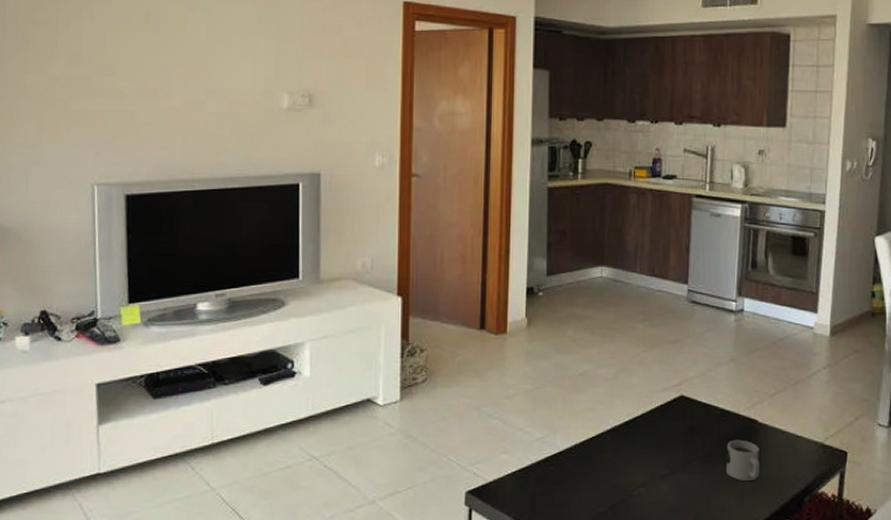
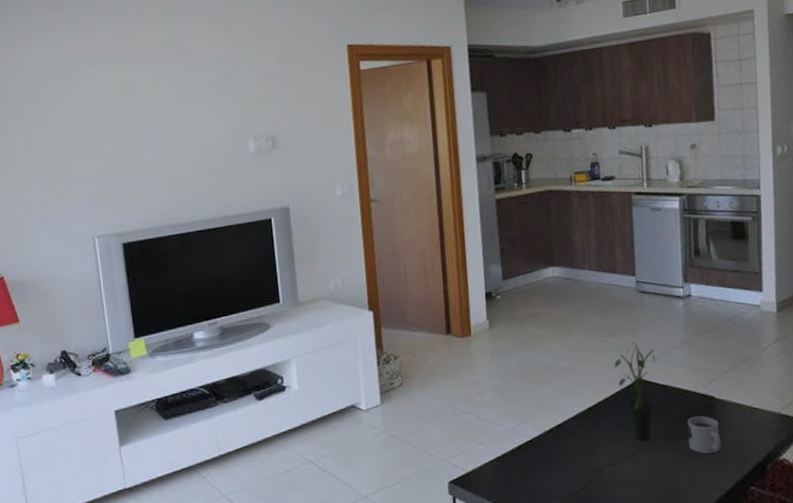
potted plant: none [657,356,700,461] -> present [614,342,656,440]

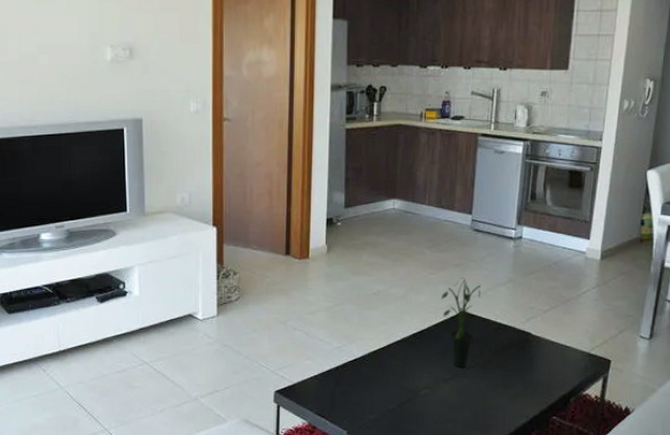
mug: present [687,416,722,454] -> none [501,349,532,384]

